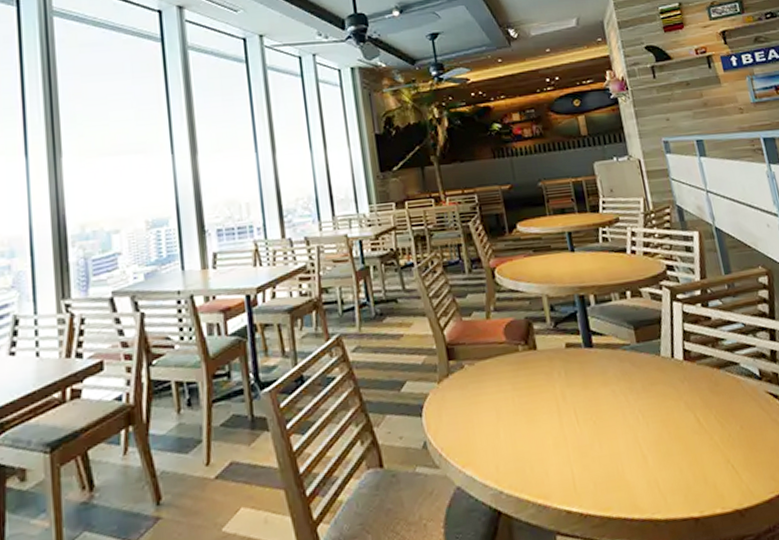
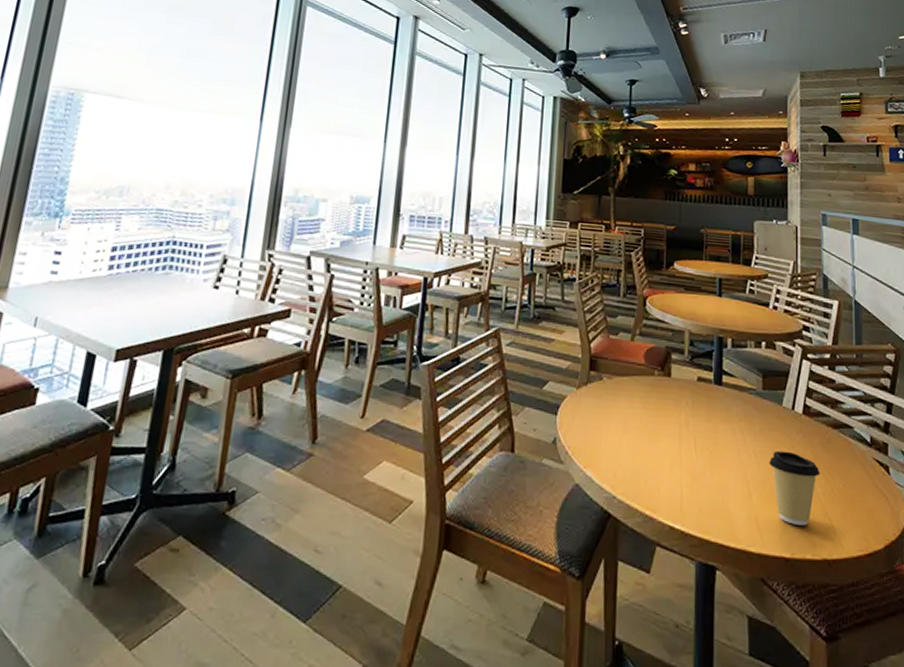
coffee cup: none [658,403,714,481] -> present [769,450,820,525]

